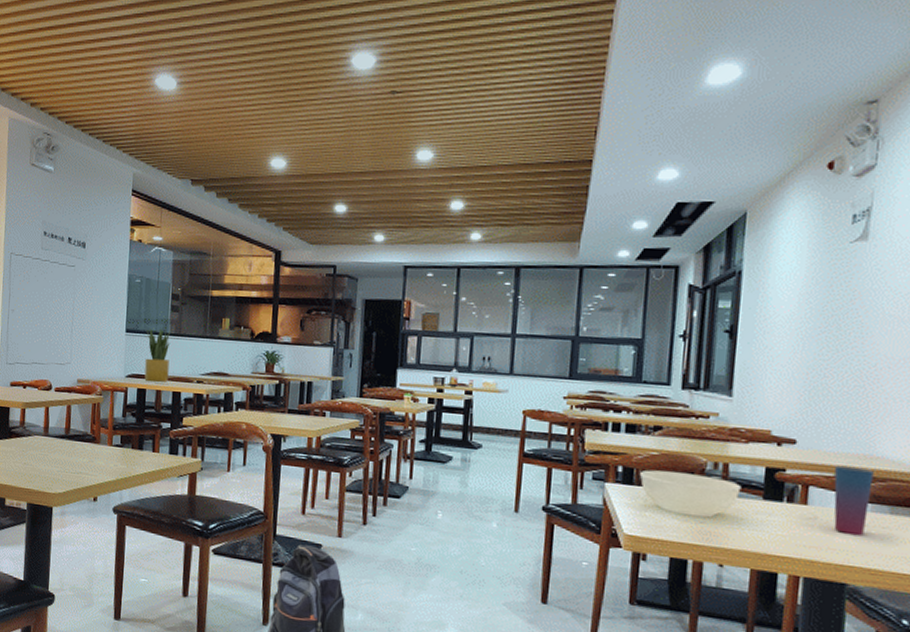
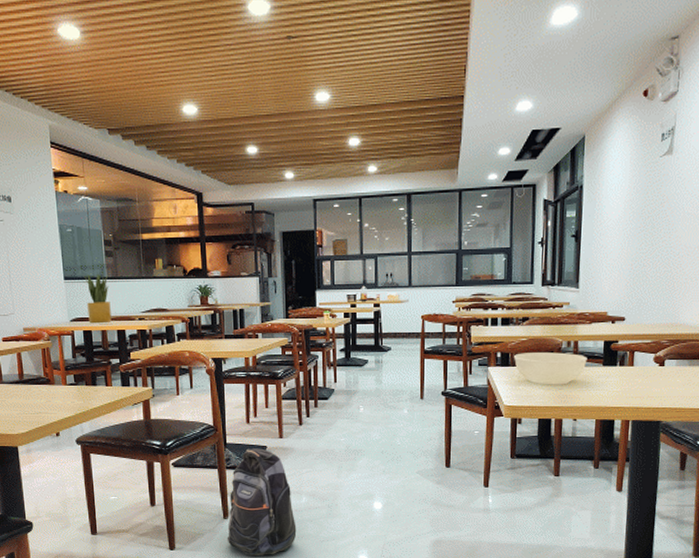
cup: present [833,465,874,535] -> none [651,333,678,384]

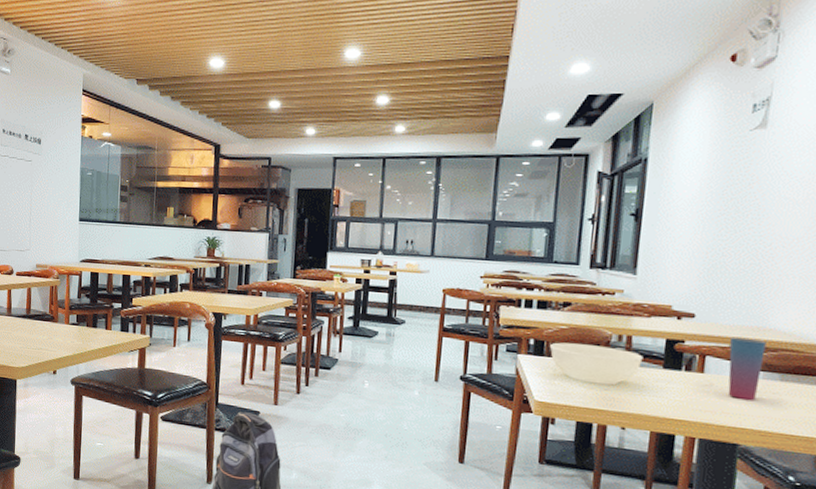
planter: present [84,272,112,324] -> none [97,216,121,267]
cup: none [651,333,678,384] -> present [728,336,767,400]

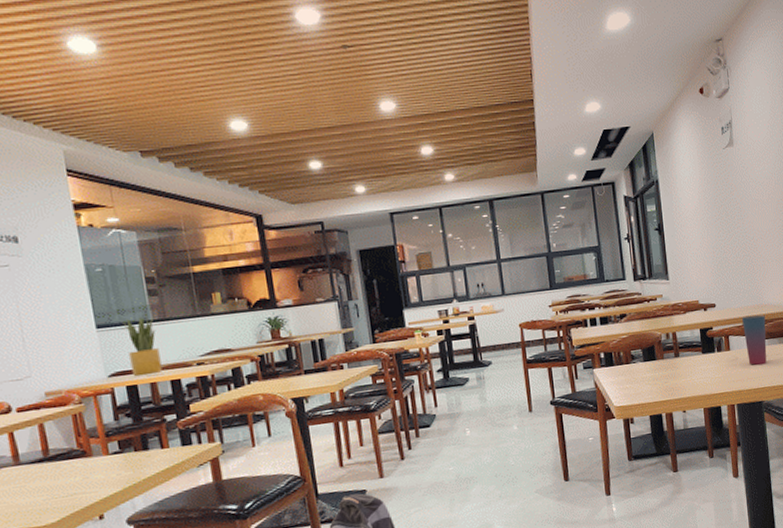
planter: none [97,216,121,267] -> present [122,314,163,377]
bowl: present [549,342,643,386] -> none [616,345,687,381]

